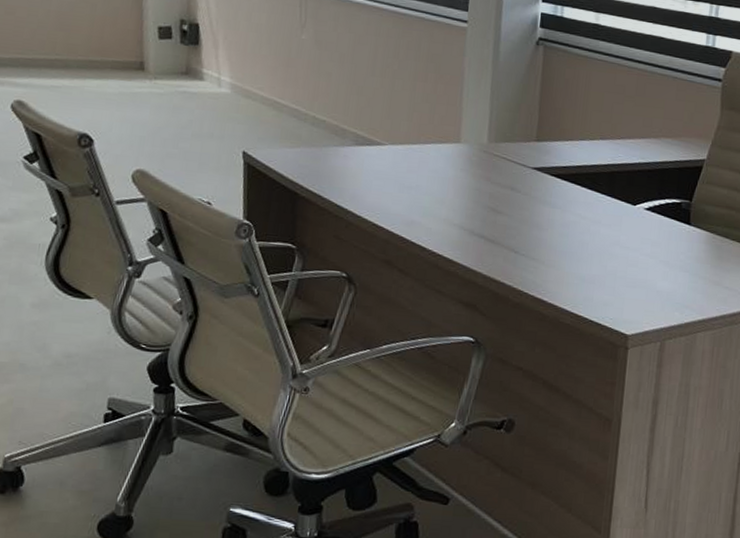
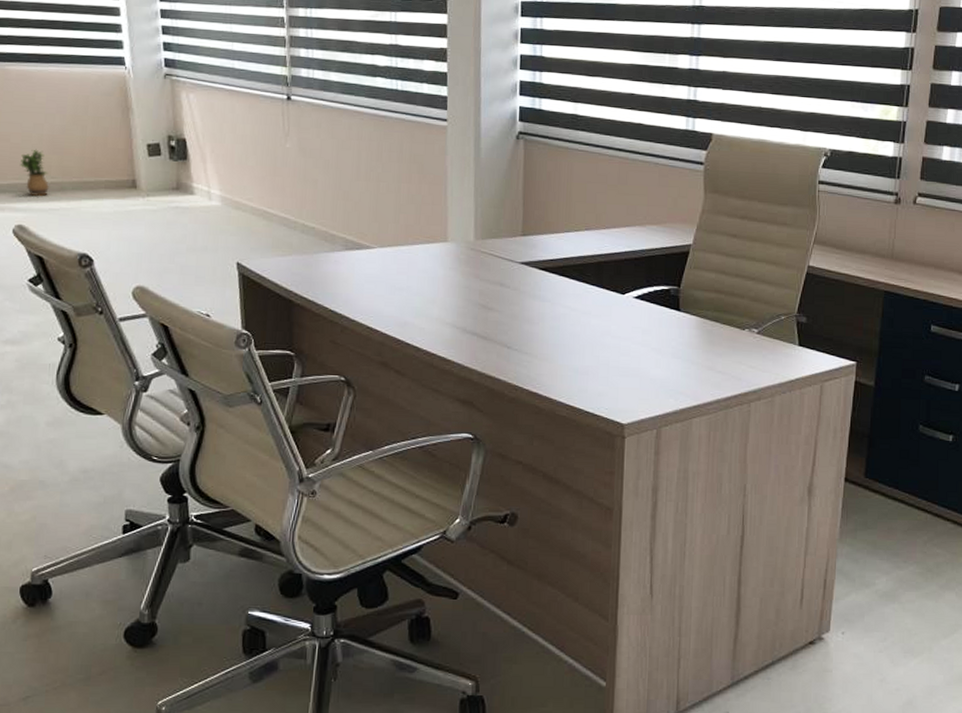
potted plant: none [23,24,54,72] -> present [19,149,50,196]

